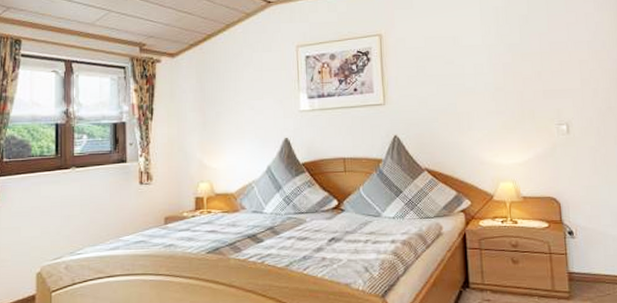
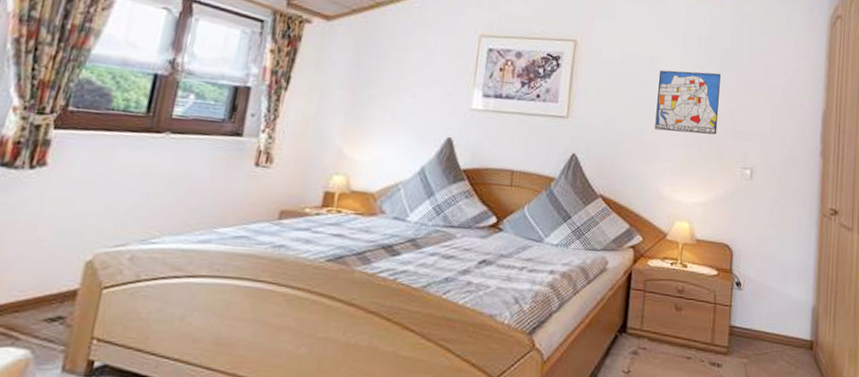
wall art: none [462,39,527,102] -> present [655,70,721,135]

